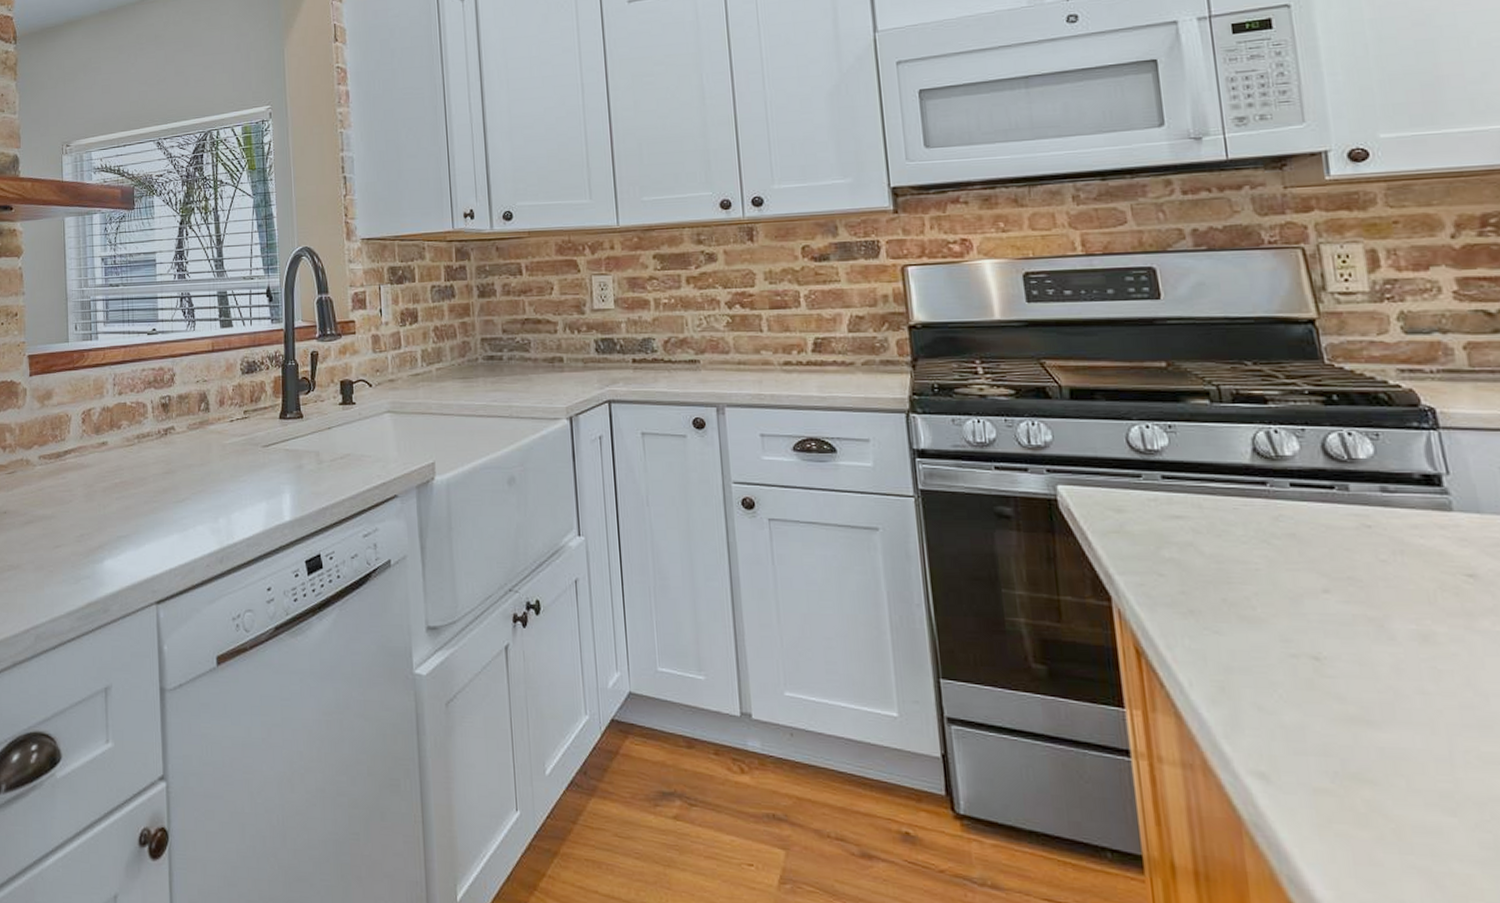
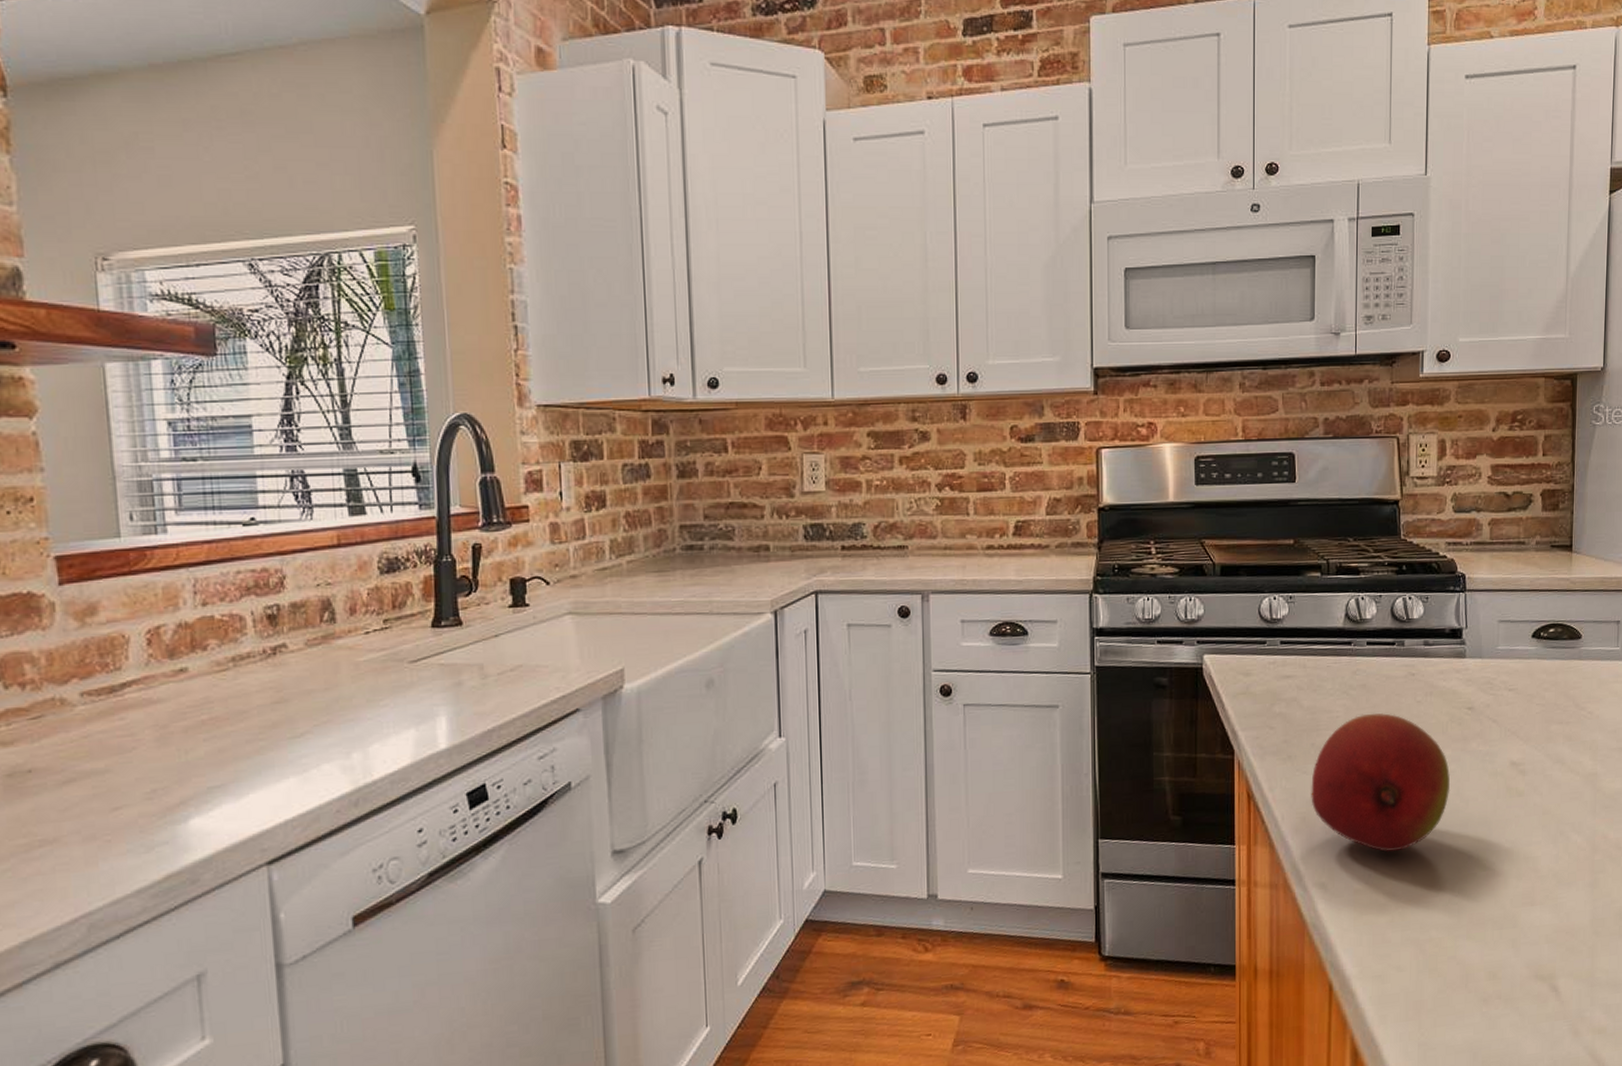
fruit: none [1227,569,1455,749] -> present [1311,713,1451,853]

